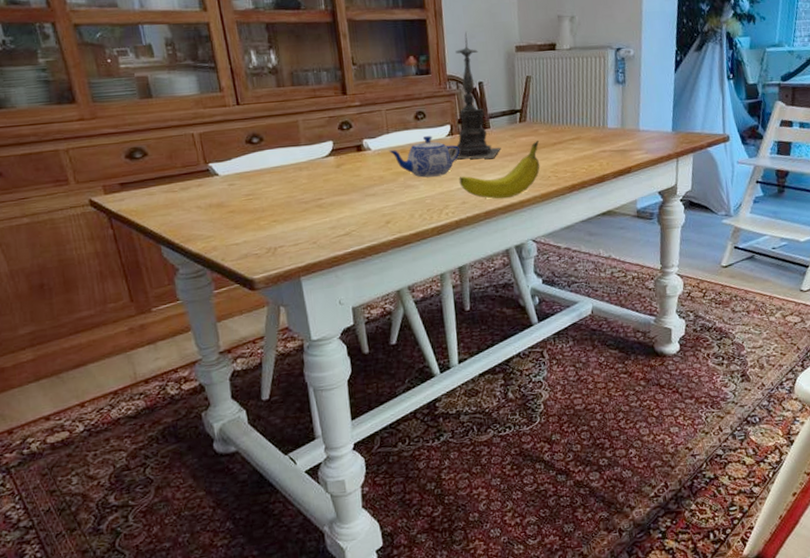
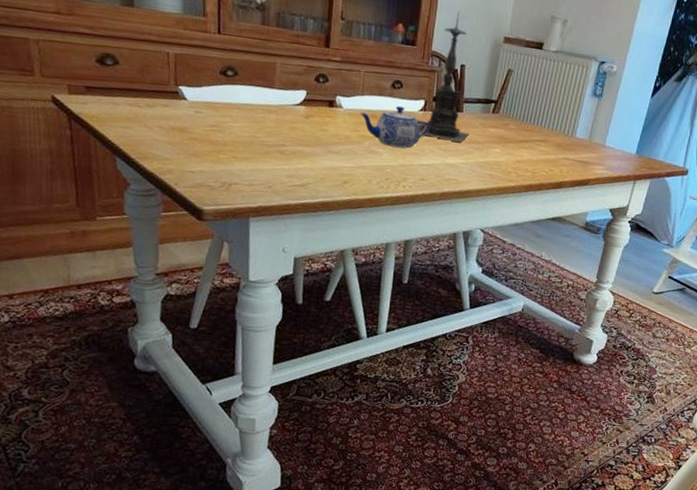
fruit: present [459,141,540,199] -> none [422,135,507,185]

